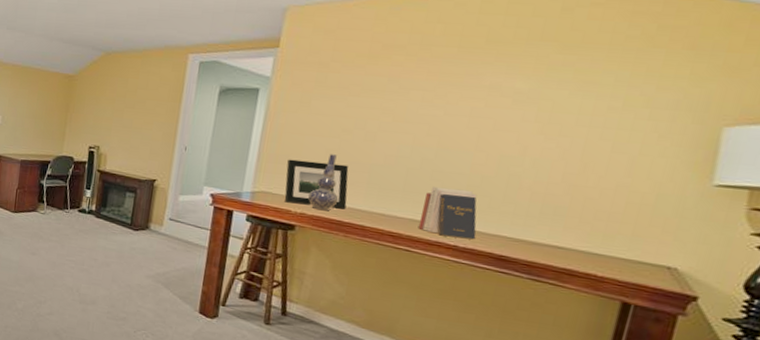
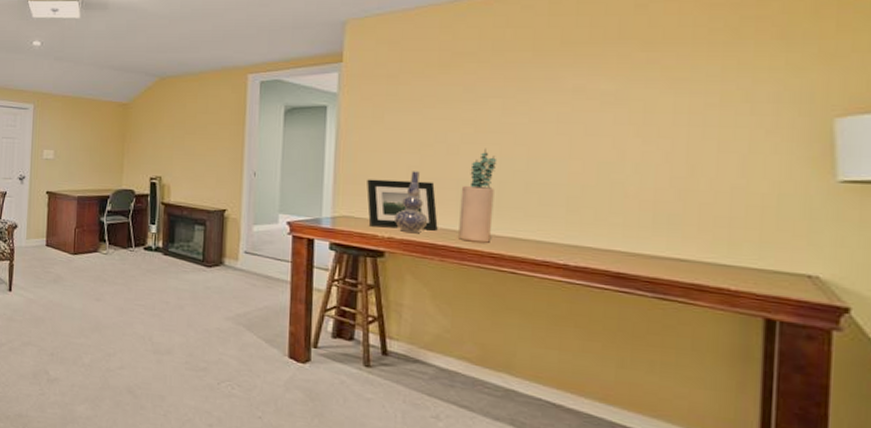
vase: none [364,136,409,223] -> present [459,148,497,243]
books: present [418,186,477,240] -> none [520,200,587,257]

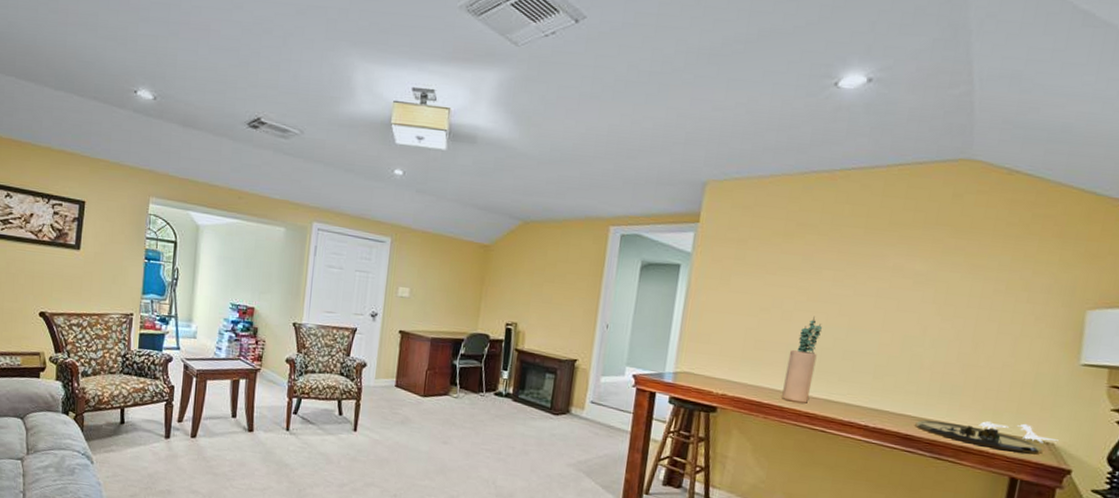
picture frame: present [366,179,438,231] -> none [706,338,767,390]
vase: present [393,171,429,234] -> none [728,333,759,392]
decorative tray: none [628,253,824,291] -> present [915,419,1059,455]

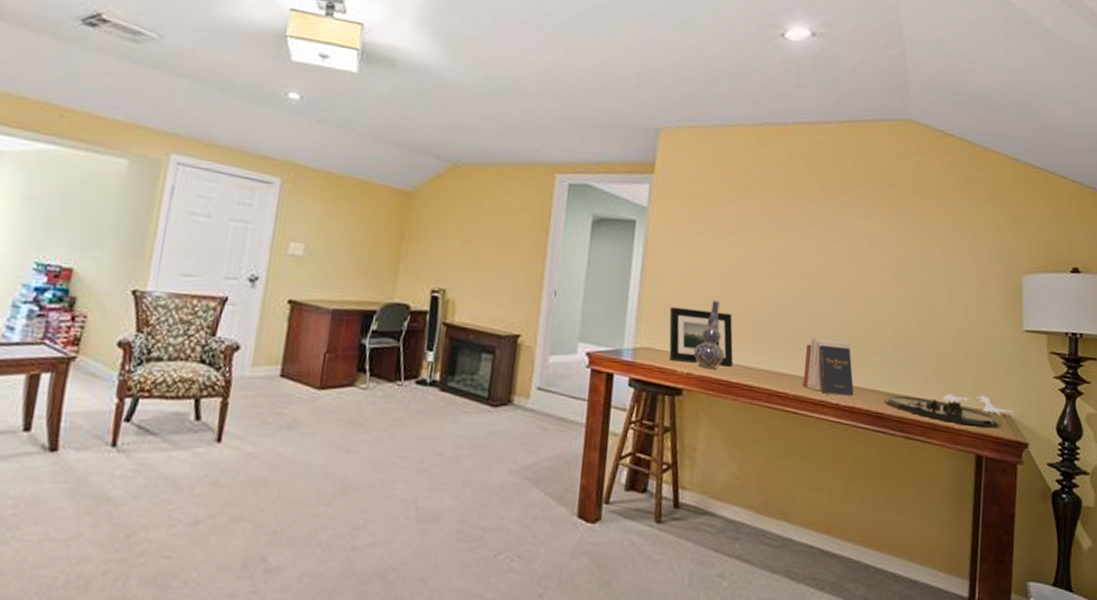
picture frame: none [706,338,767,390] -> present [669,306,734,367]
vase: none [728,333,759,392] -> present [693,300,725,370]
vase: present [782,316,823,403] -> none [751,280,787,381]
books: none [832,366,885,420] -> present [802,337,854,396]

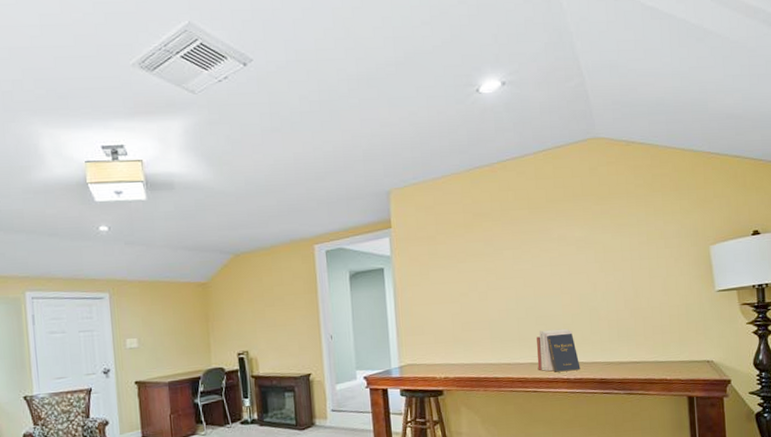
picture frame: present [669,306,734,367] -> none [423,325,480,371]
vase: present [693,300,725,370] -> none [446,317,472,372]
decorative tray: present [884,394,1014,428] -> none [606,348,715,376]

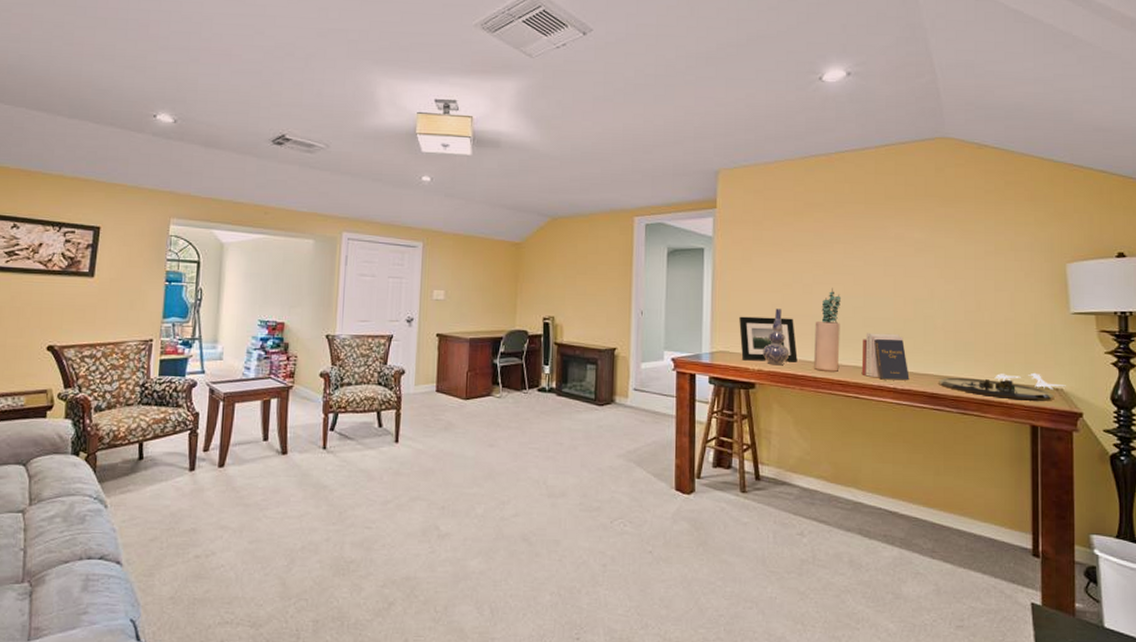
picture frame: none [423,325,480,371] -> present [739,316,798,362]
vase: none [446,317,472,372] -> present [762,308,790,366]
vase: none [492,292,517,372] -> present [814,287,842,372]
decorative tray: none [606,348,715,376] -> present [939,372,1066,401]

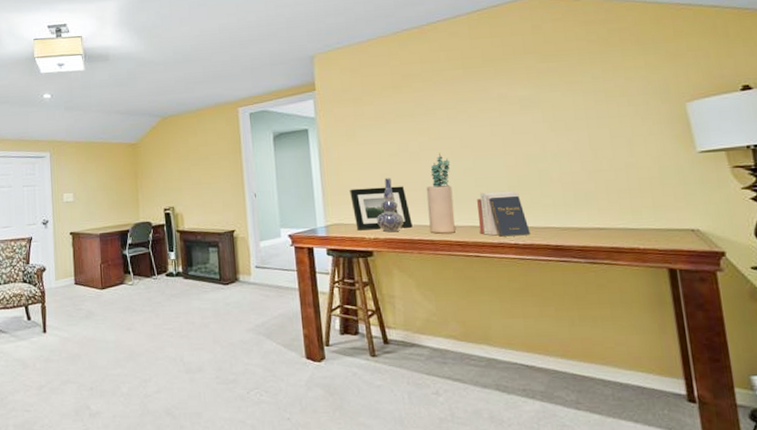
decorative tray: present [939,372,1066,401] -> none [562,215,702,245]

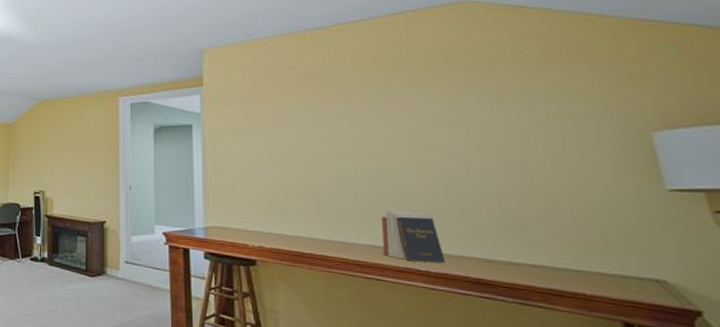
picture frame: present [350,186,413,231] -> none [234,191,304,240]
vase: present [376,178,405,233] -> none [262,184,295,243]
vase: present [426,152,455,234] -> none [321,162,354,251]

